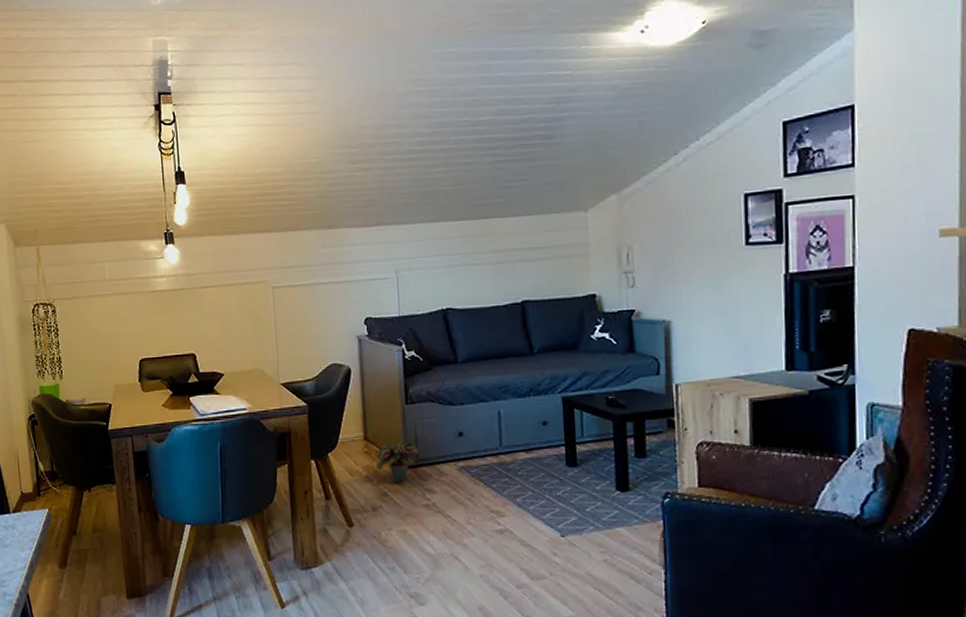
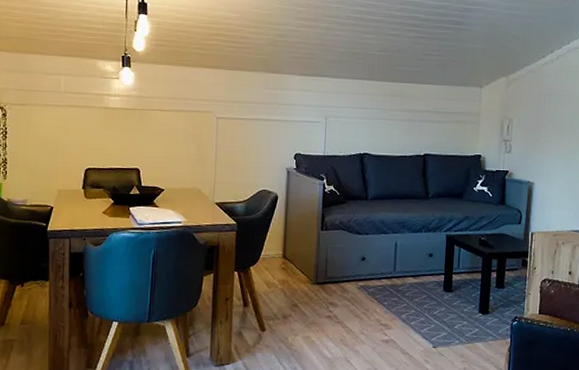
potted plant: present [374,439,419,483] -> none [290,260,328,296]

